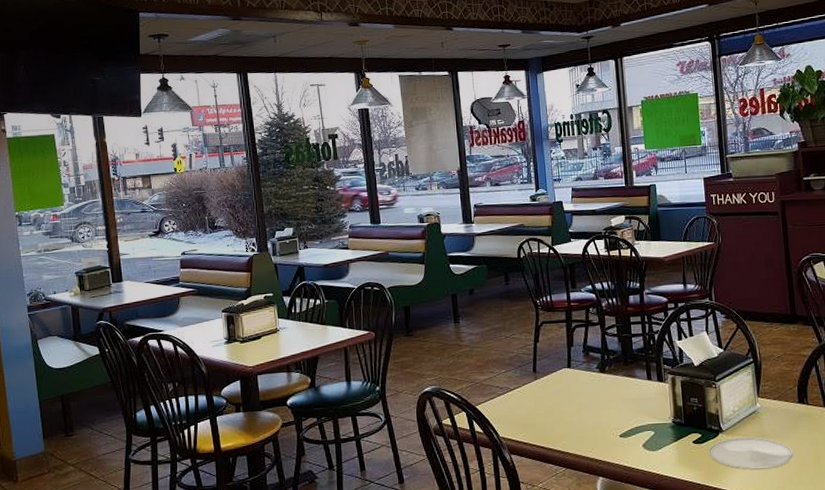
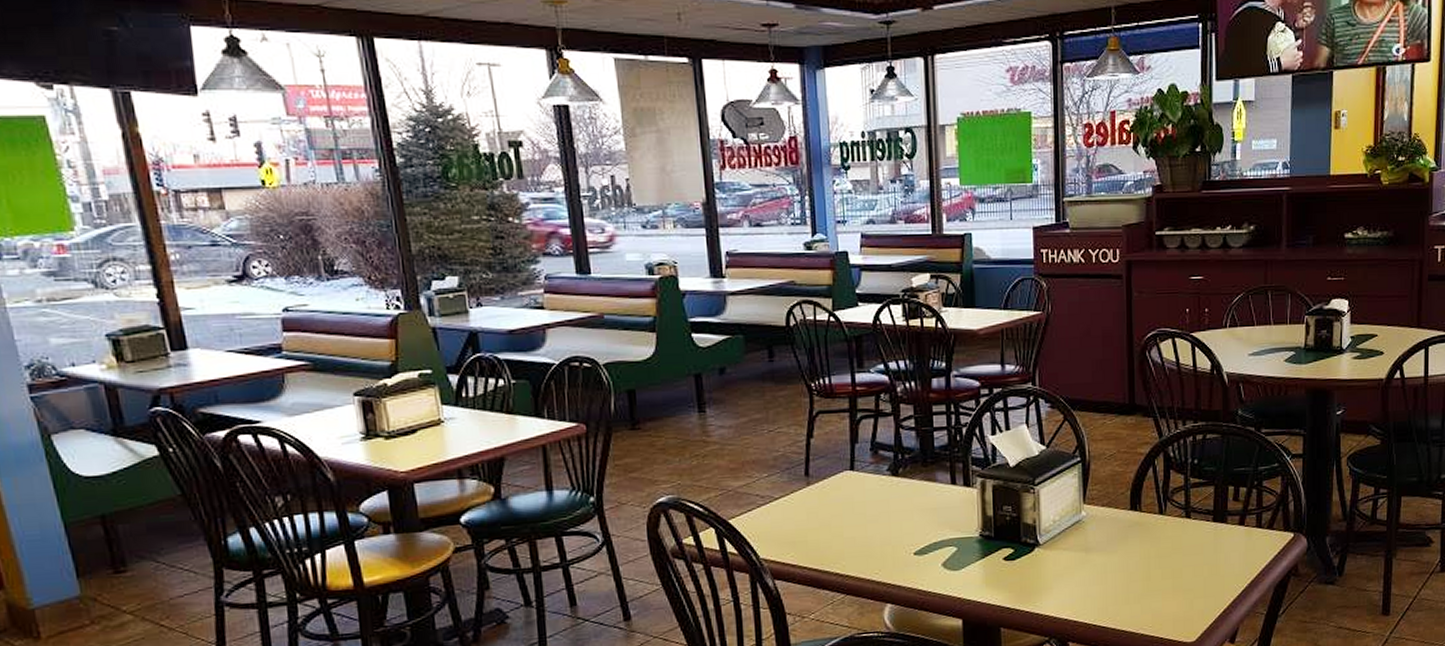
plate: present [708,437,794,471] -> none [1020,551,1121,590]

